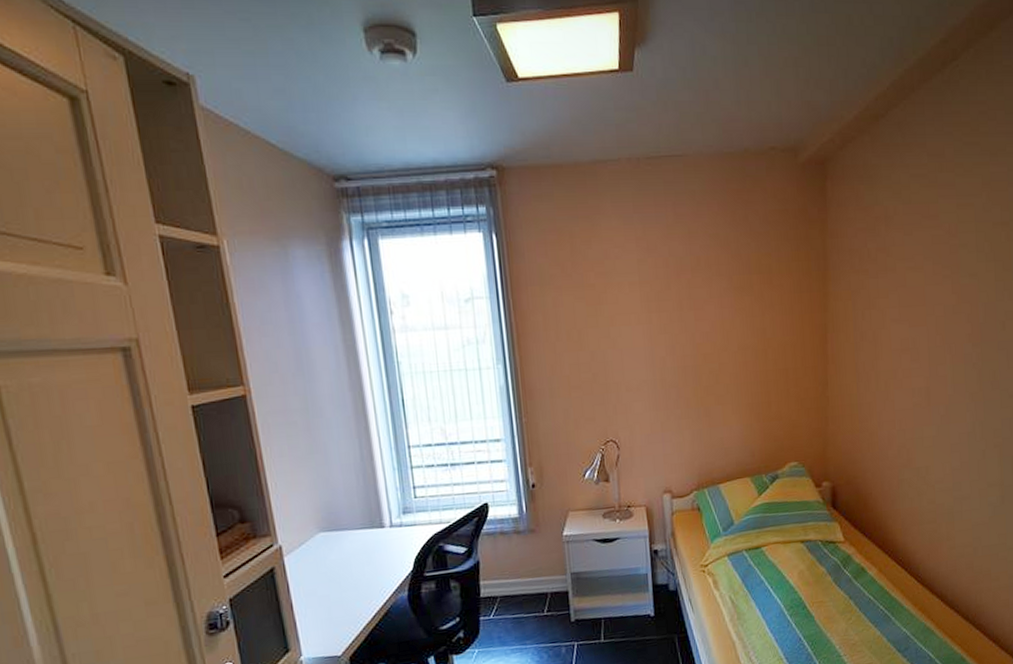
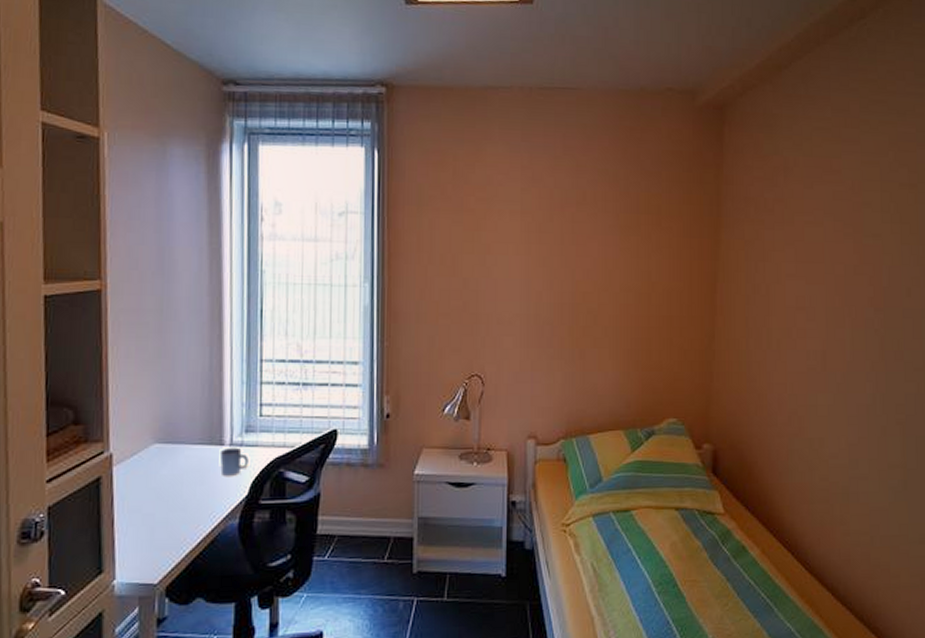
mug: none [381,528,410,556] -> present [219,447,249,477]

